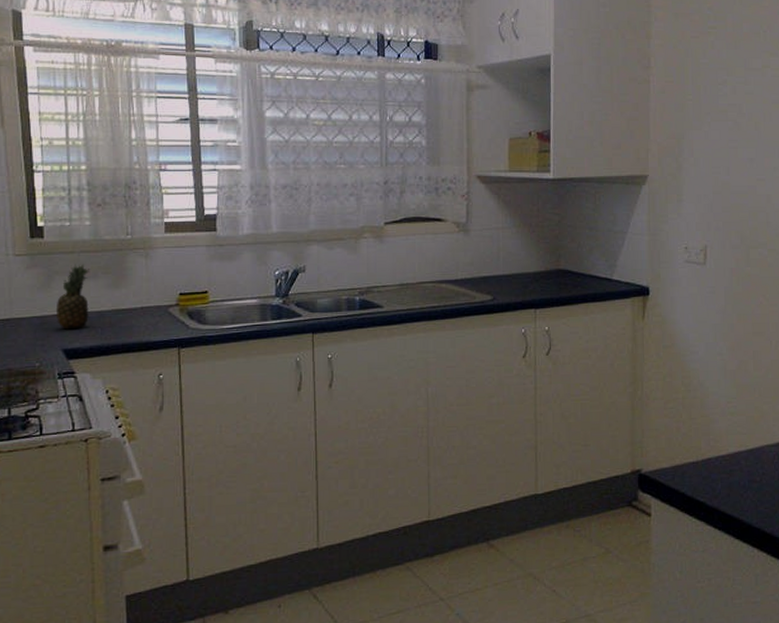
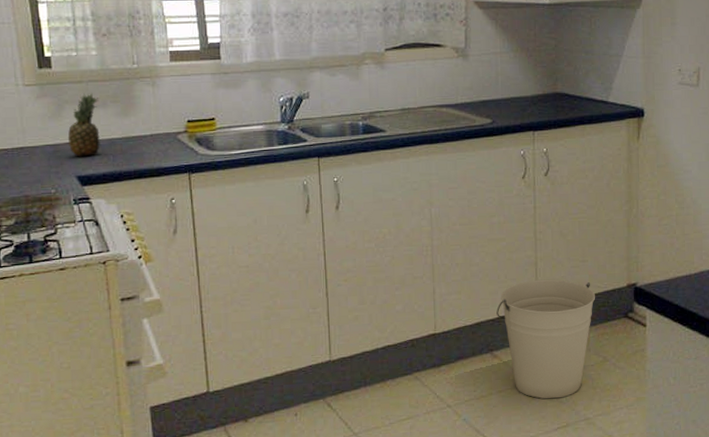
bucket: none [494,464,598,593] -> present [496,279,596,399]

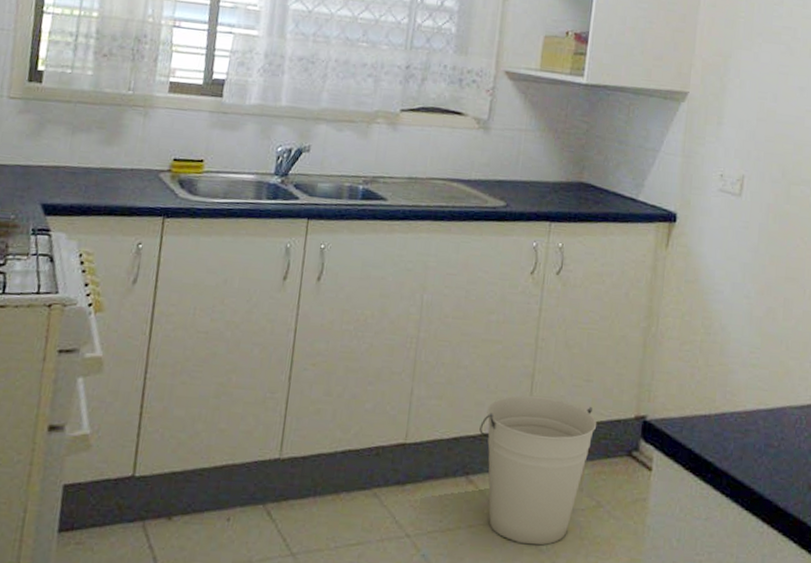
fruit: present [67,93,100,157] -> none [40,114,85,184]

